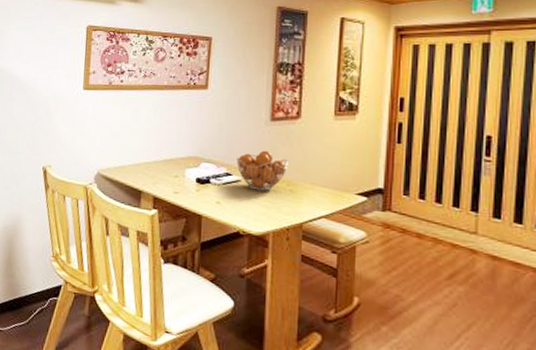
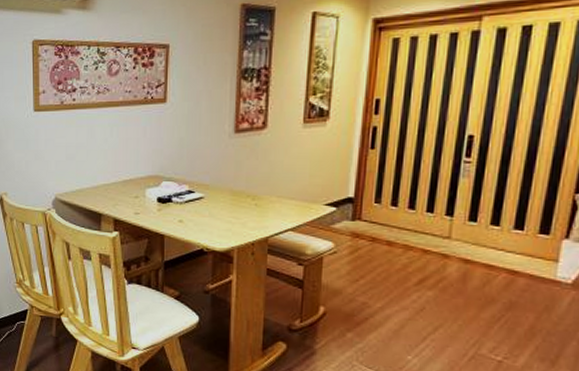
fruit basket: present [236,150,288,191] -> none [199,165,253,207]

